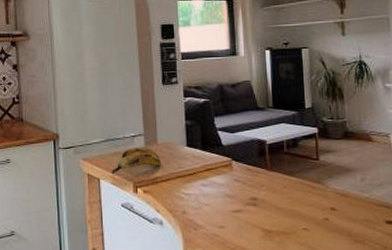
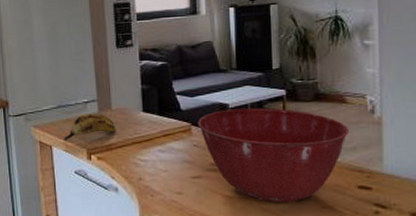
mixing bowl: none [238,144,375,238] -> present [198,108,348,203]

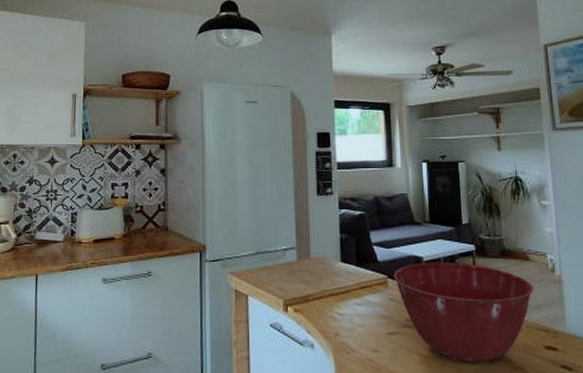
banana: present [63,113,117,140] -> none [260,262,314,290]

